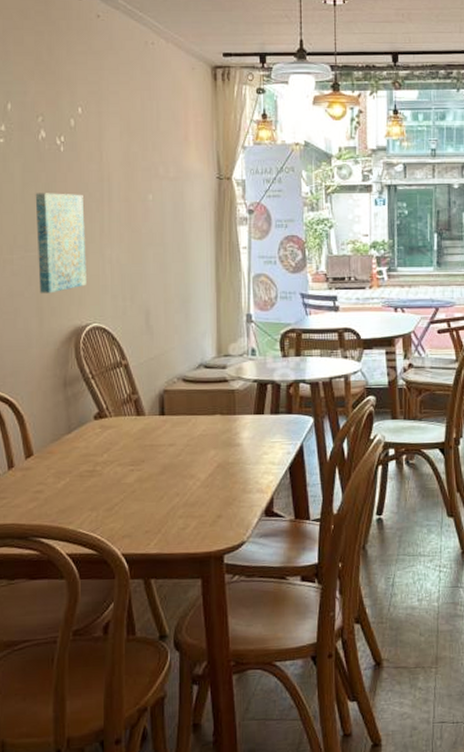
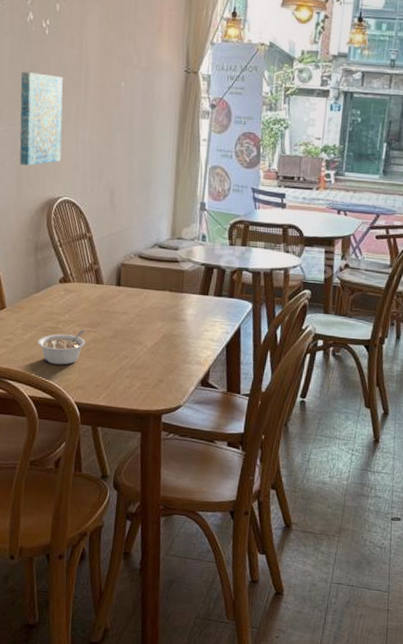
legume: none [73,469,130,513] -> present [37,330,86,365]

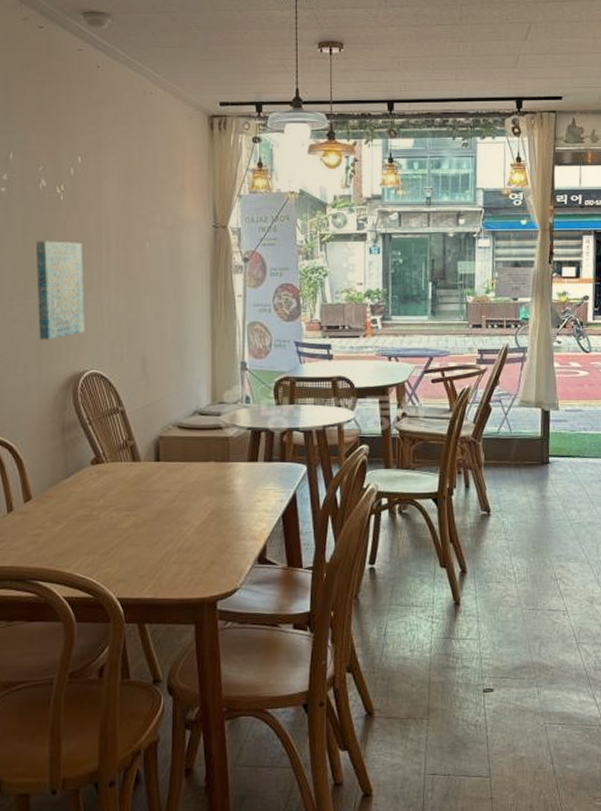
legume: present [37,330,86,365] -> none [70,515,125,557]

